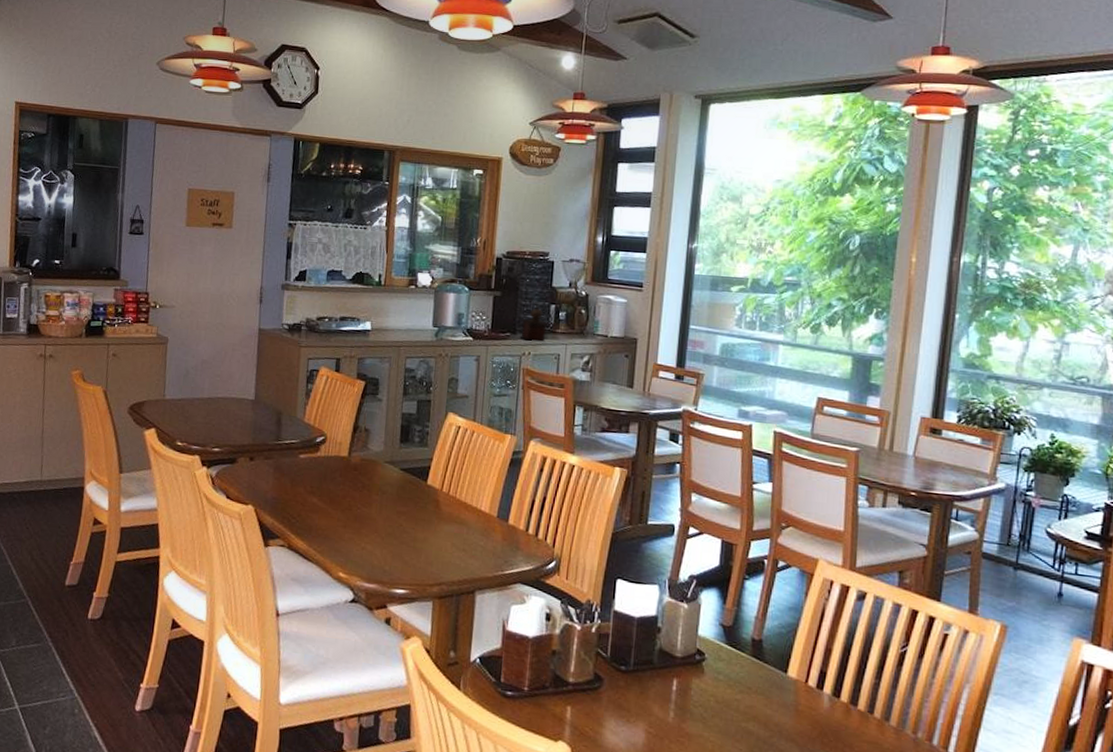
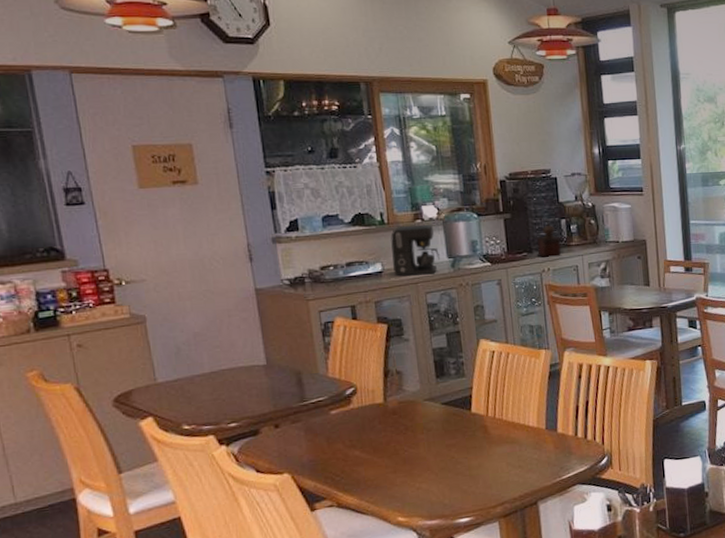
coffee maker: none [380,290,426,340] -> present [390,224,440,276]

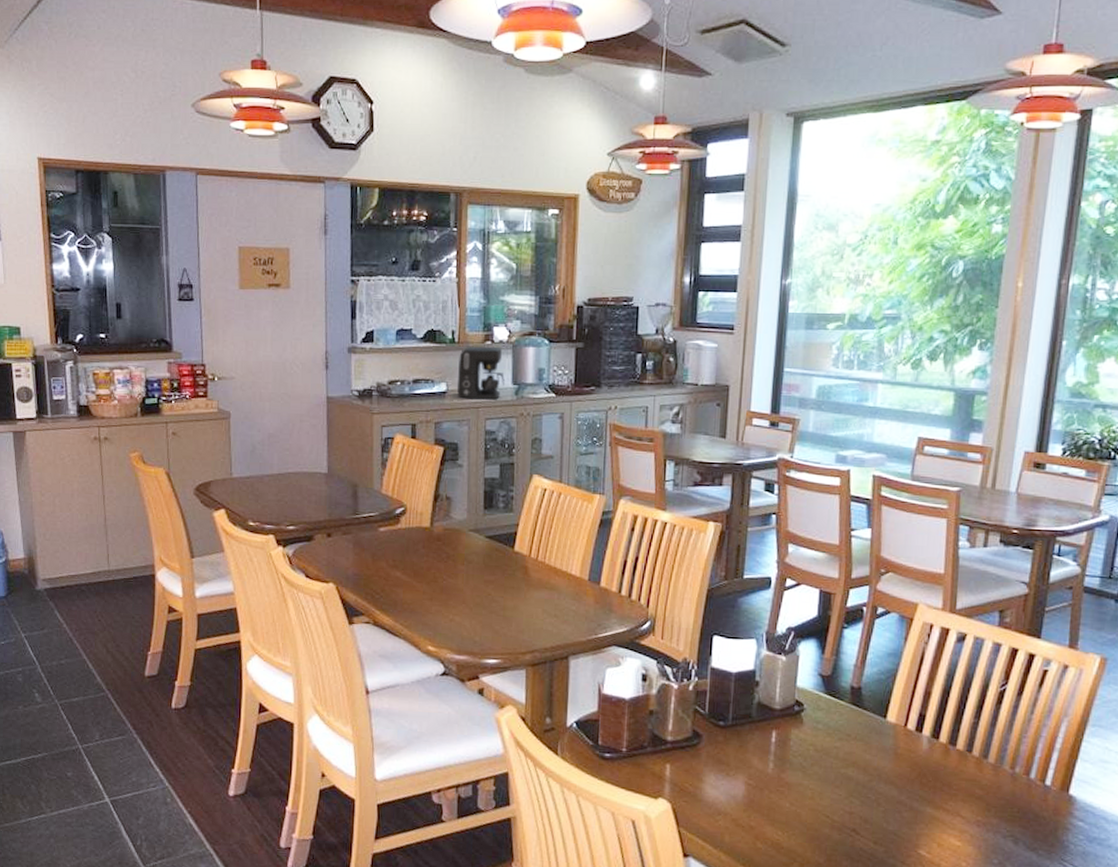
coffee grinder: present [535,215,563,258] -> none [606,347,636,395]

